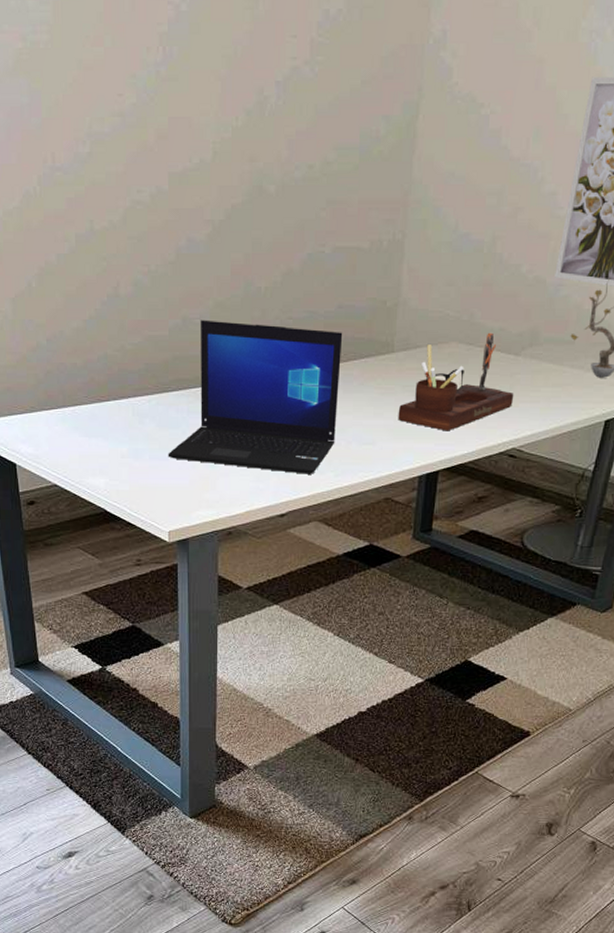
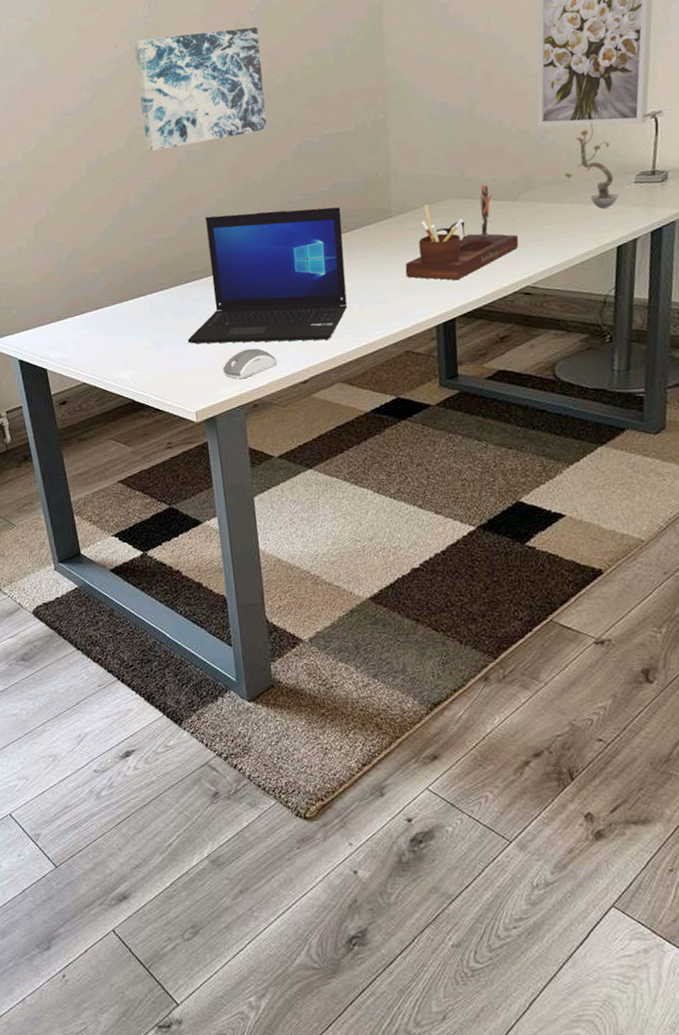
wall art: none [140,91,282,232] -> present [132,26,267,152]
computer mouse: none [200,472,257,504] -> present [222,348,277,379]

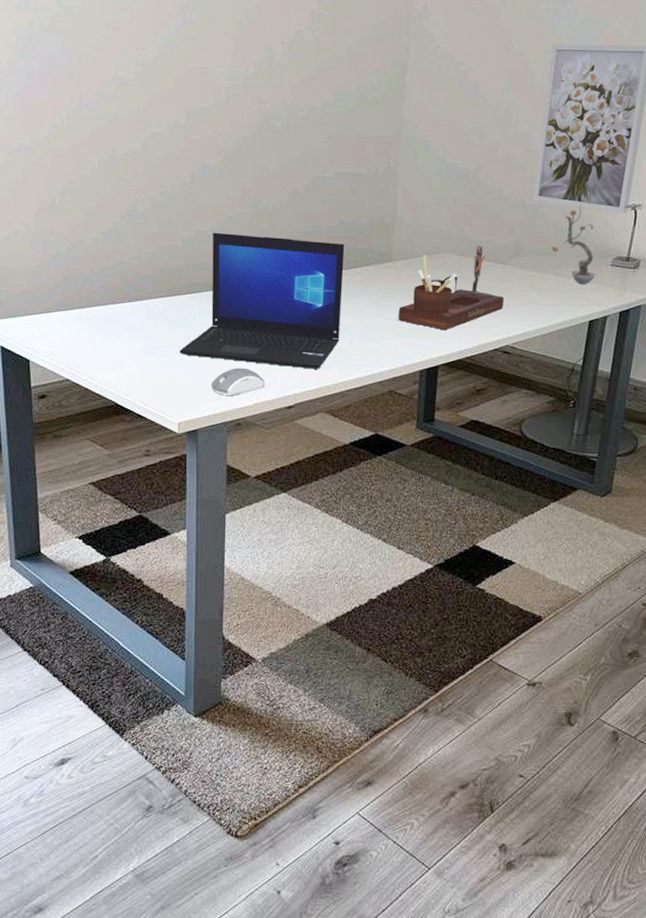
wall art: present [132,26,267,152] -> none [161,46,288,159]

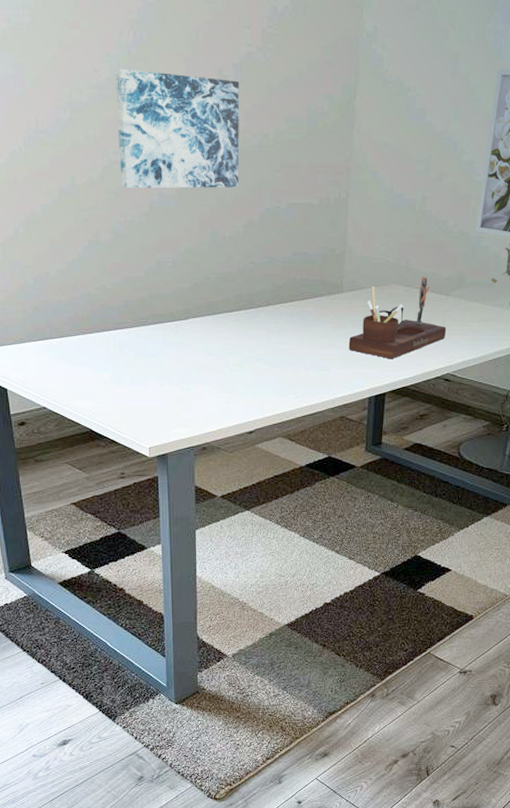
wall art: none [161,46,288,159] -> present [114,68,240,189]
laptop: present [179,232,345,369] -> none [146,263,299,397]
computer mouse: present [210,368,265,397] -> none [177,395,228,423]

